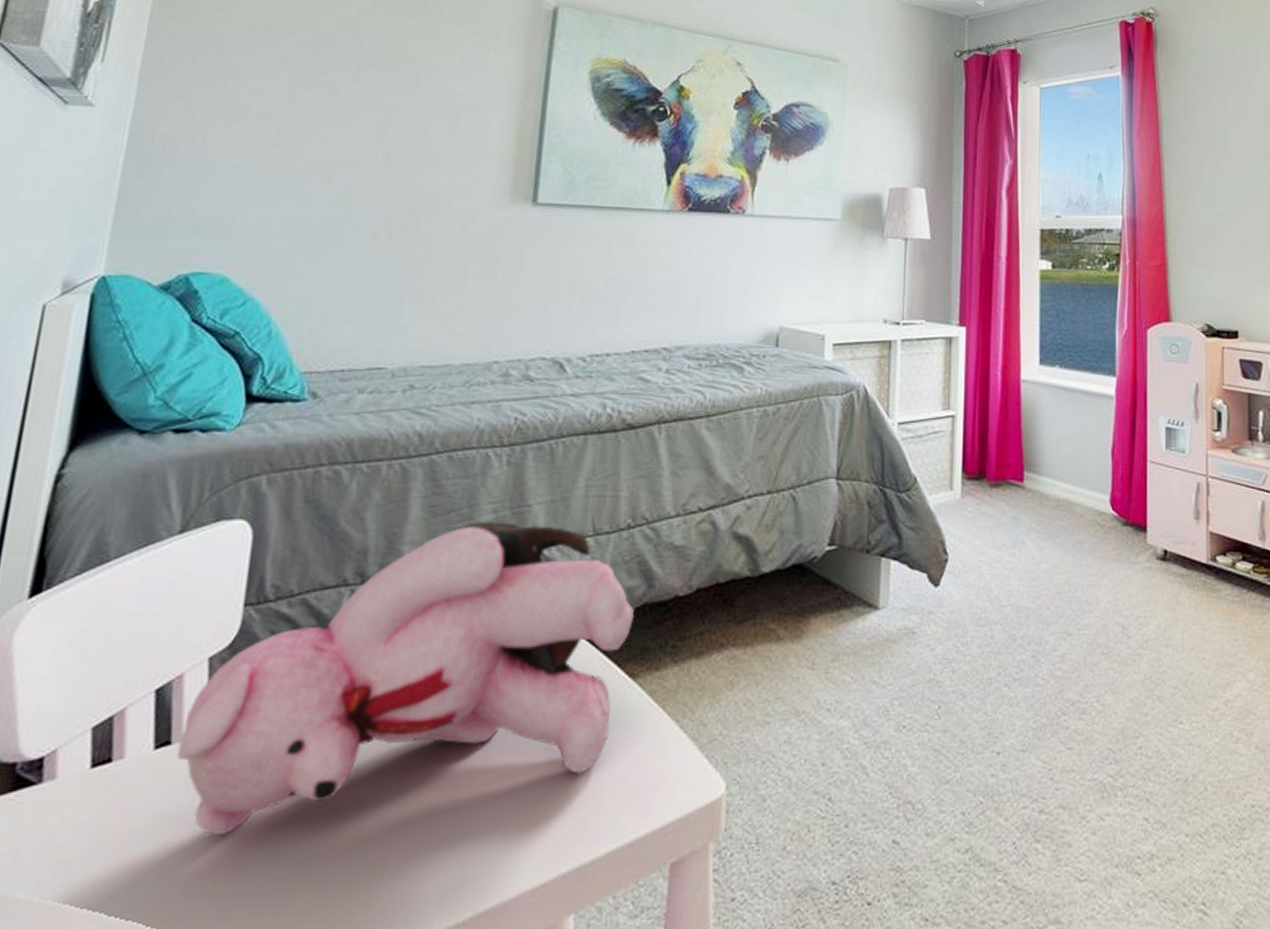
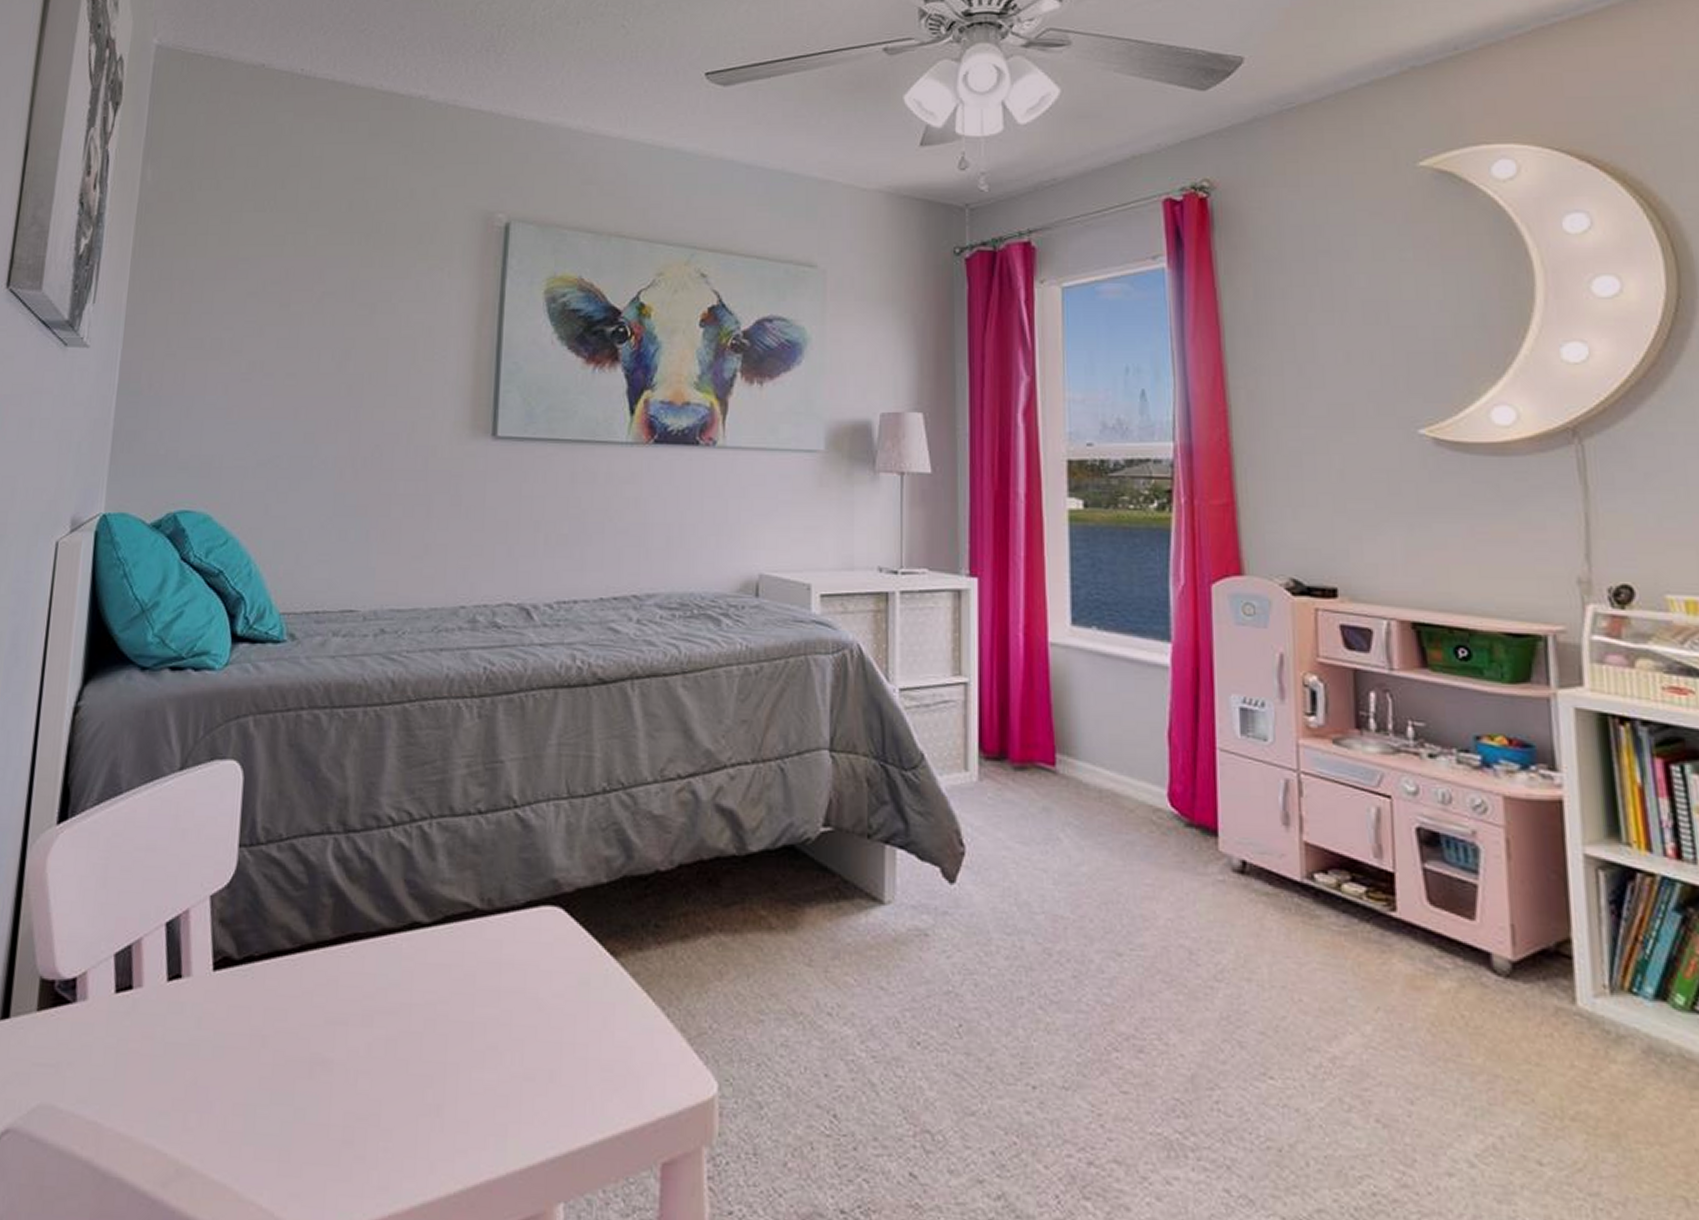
stuffed bear: present [176,520,634,835] -> none [187,775,613,1073]

